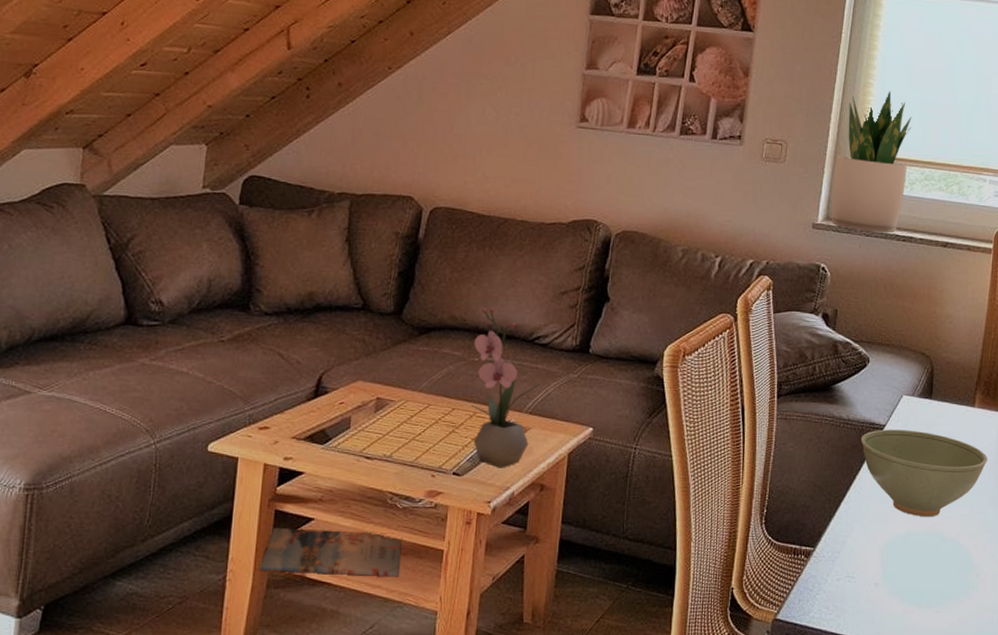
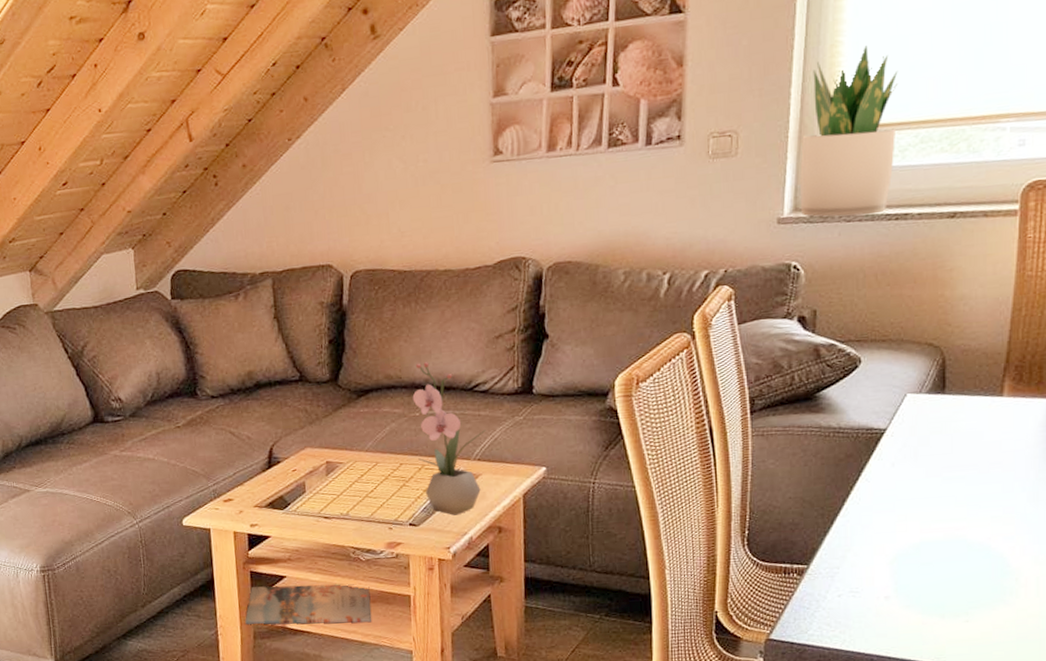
bowl: present [860,429,988,517] -> none [856,430,1024,523]

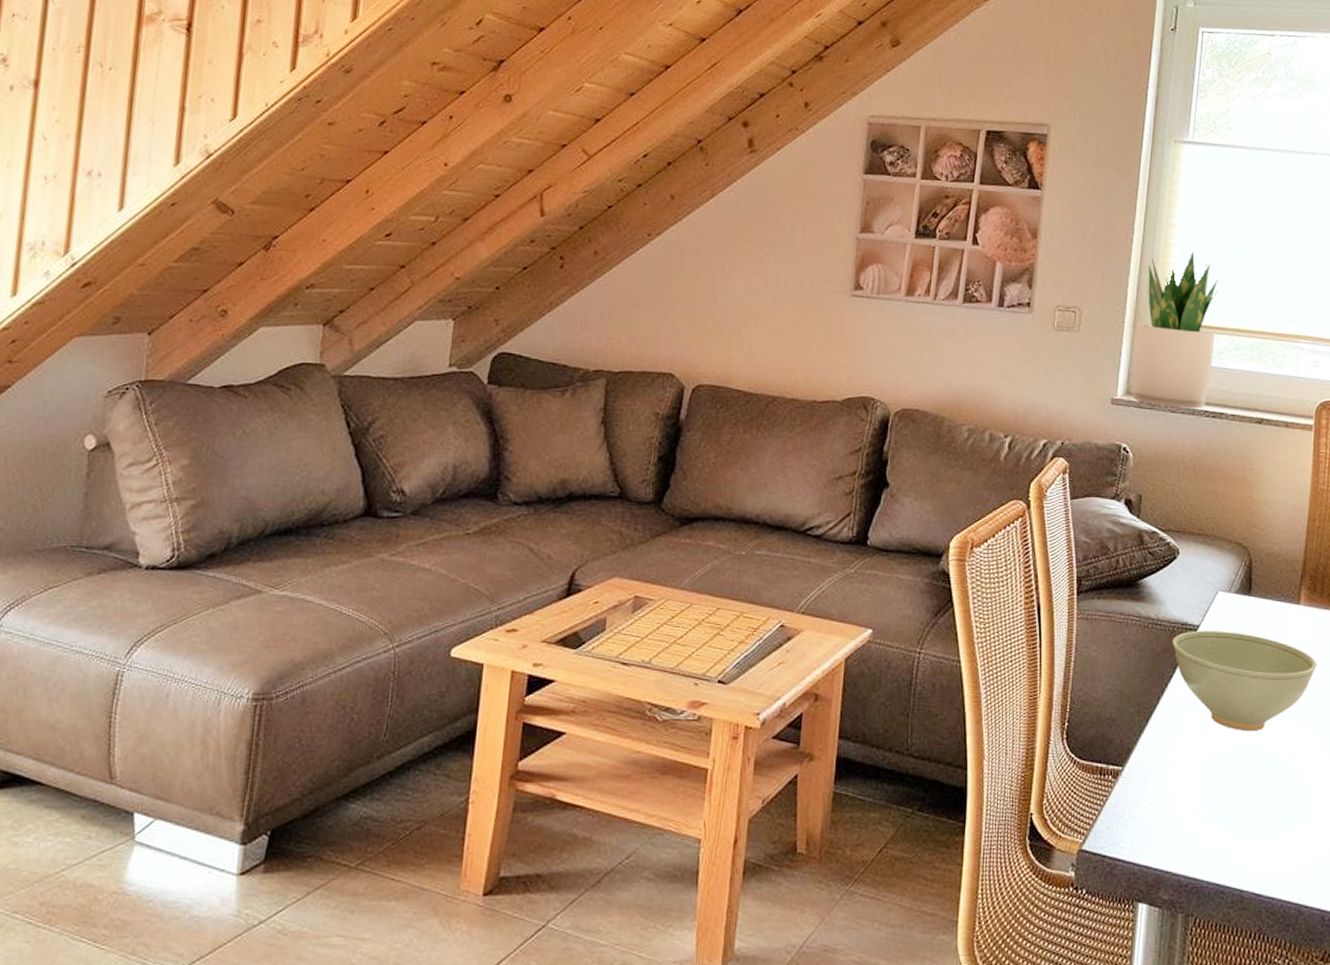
magazine: present [245,584,372,625] -> none [505,743,662,800]
flower arrangement: present [412,362,486,515] -> none [738,495,814,675]
bowl: none [856,430,1024,523] -> present [1172,630,1318,732]

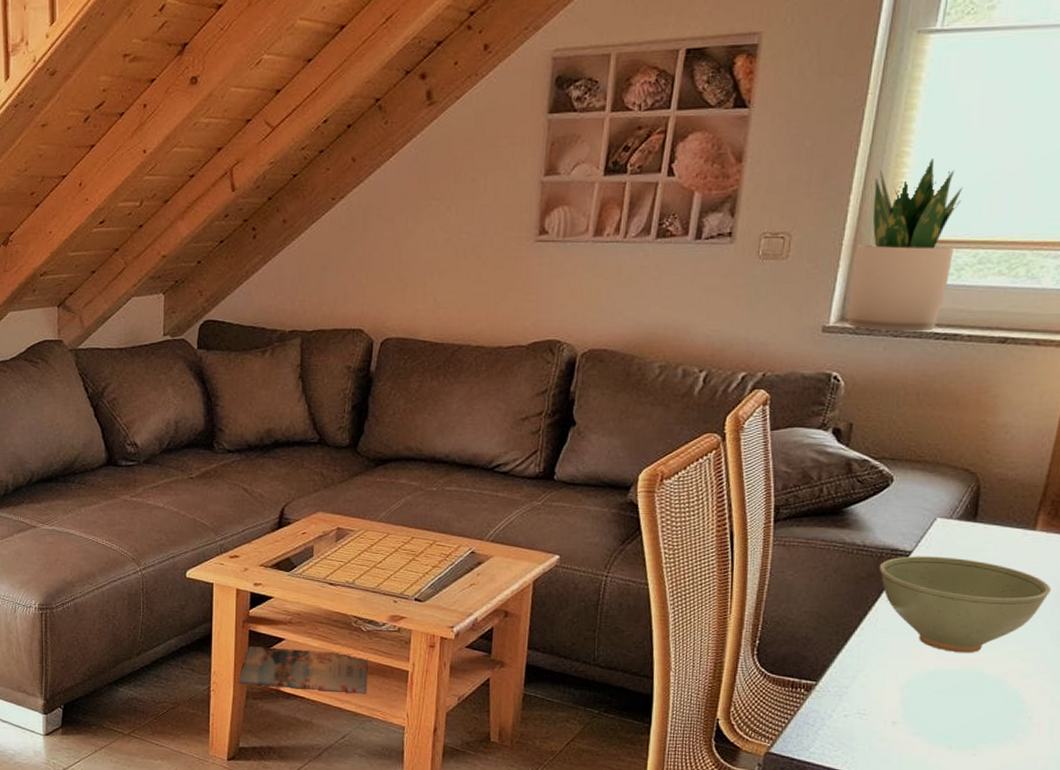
magazine: none [505,743,662,800] -> present [239,646,368,694]

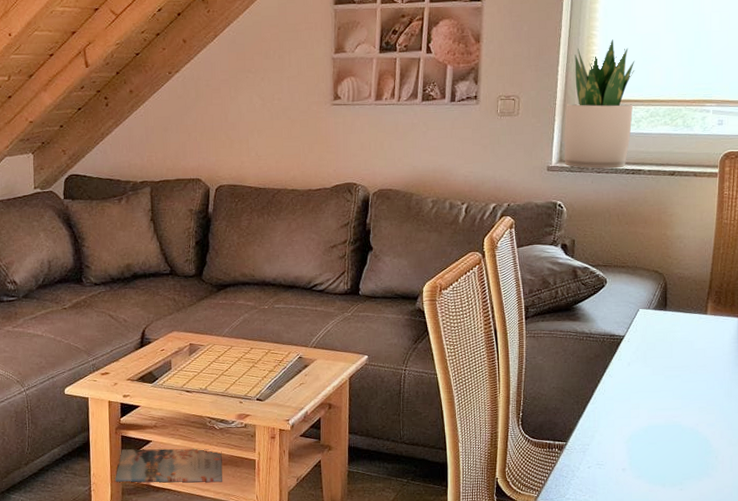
bowl: present [879,556,1052,653] -> none [602,338,722,412]

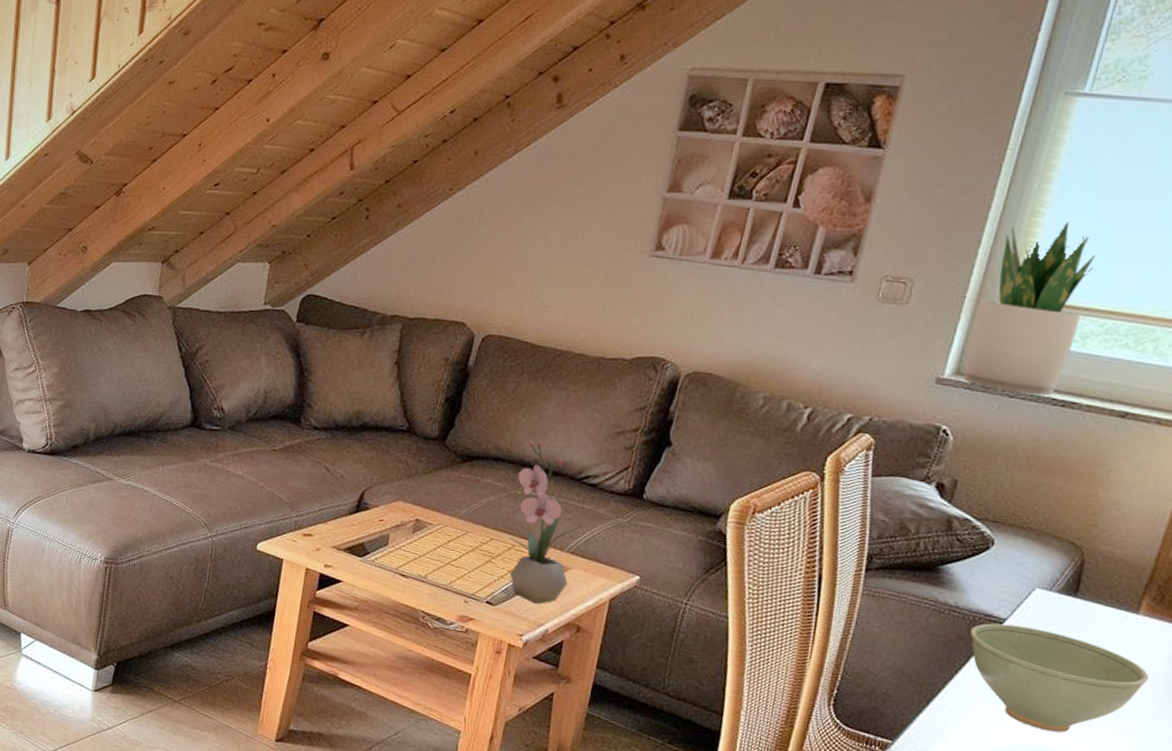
magazine: present [115,448,223,483] -> none [297,628,431,692]
flower arrangement: none [262,264,321,393] -> present [509,441,586,604]
bowl: none [602,338,722,412] -> present [970,623,1150,733]

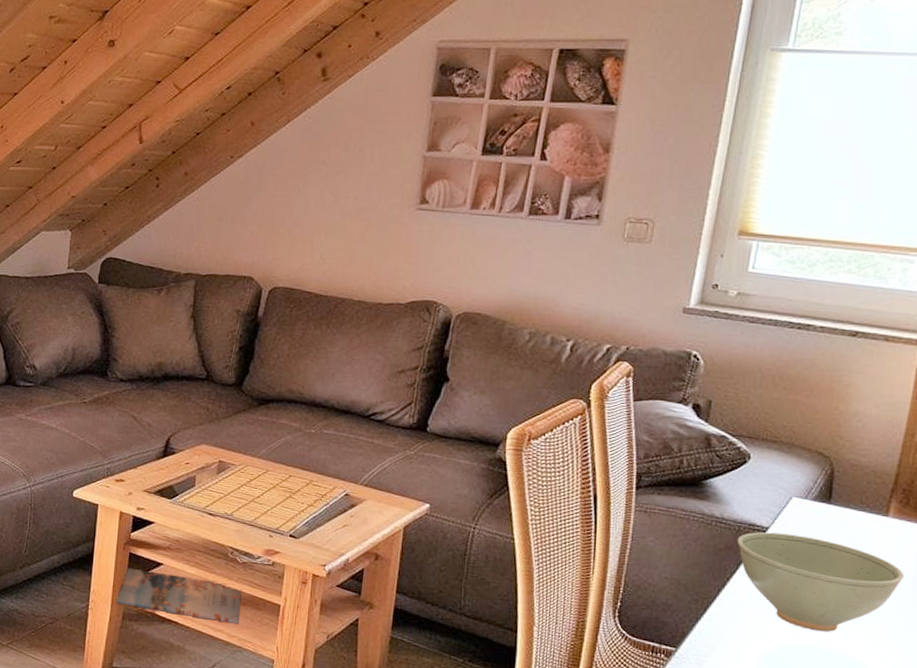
magazine: none [297,628,431,692] -> present [116,568,242,625]
flower arrangement: present [509,441,586,604] -> none [307,383,377,535]
planter: present [963,222,1097,397] -> none [707,163,814,320]

